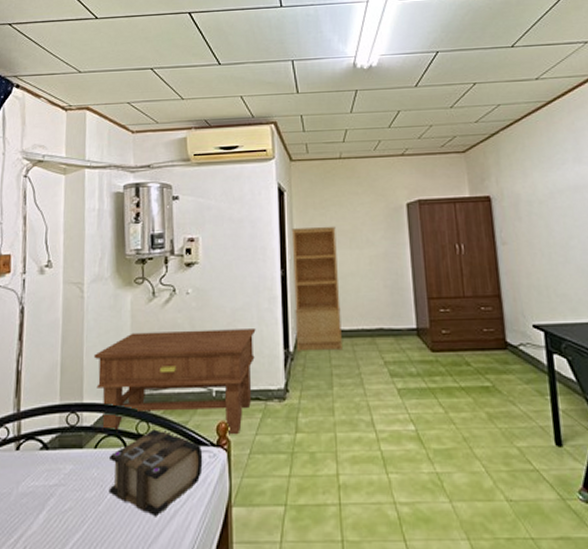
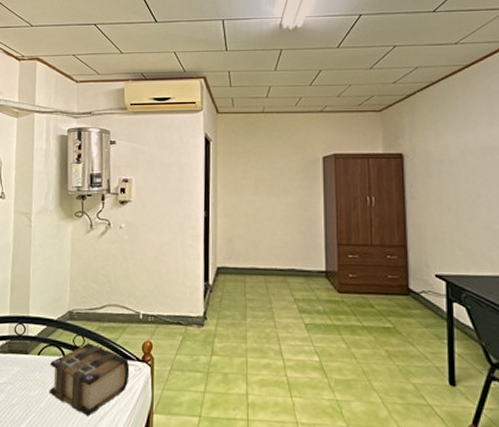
side table: present [93,329,256,435] -> none [39,259,180,353]
bookcase: present [291,226,342,351] -> none [215,174,257,286]

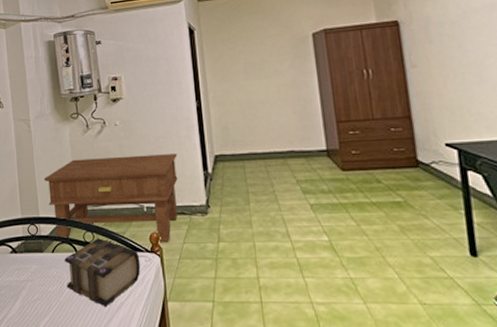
side table: none [39,259,180,353] -> present [44,154,178,243]

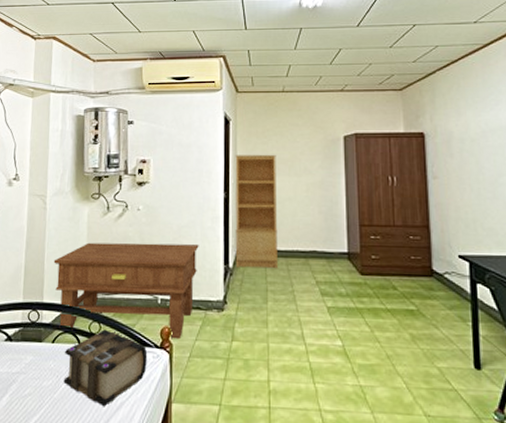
bookcase: none [203,59,257,172] -> present [235,154,278,269]

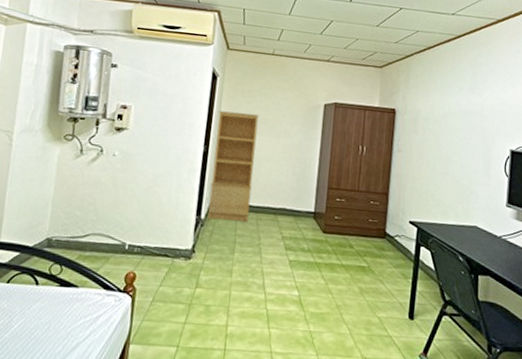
side table: present [53,242,199,340] -> none [15,184,173,285]
book: present [63,329,148,406] -> none [16,272,110,346]

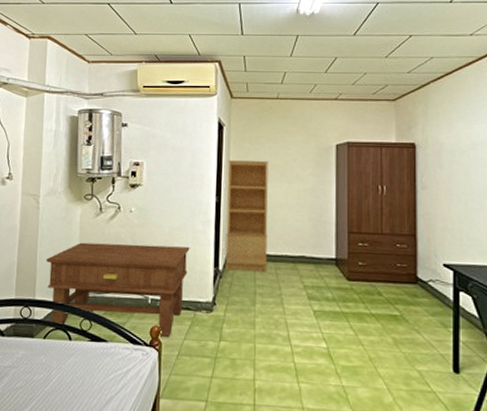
side table: none [15,184,173,285] -> present [46,242,190,338]

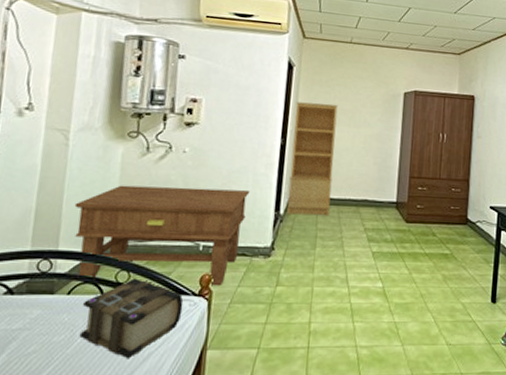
book: none [54,327,137,400] -> present [79,278,184,358]

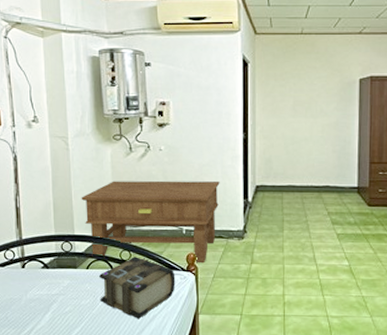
bookcase: present [286,102,338,216] -> none [253,96,294,202]

